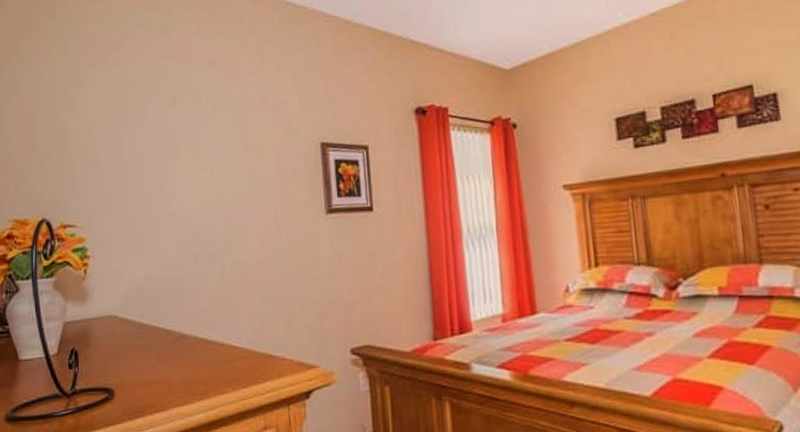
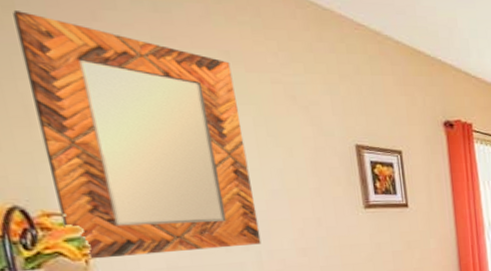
home mirror: none [65,51,226,269] -> present [13,11,262,260]

